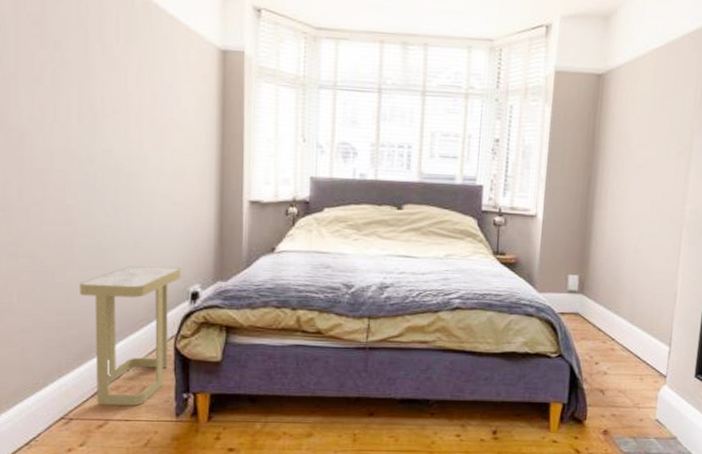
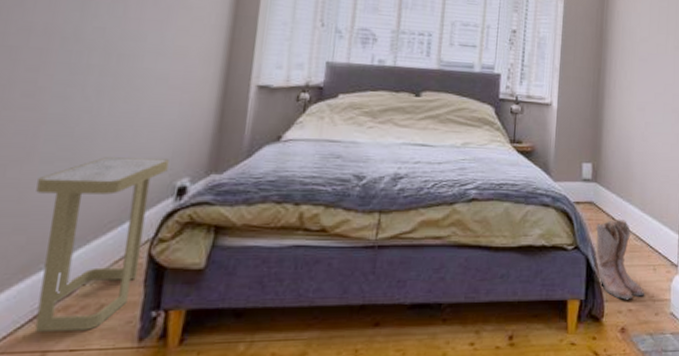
boots: none [579,330,629,406] -> present [595,220,644,300]

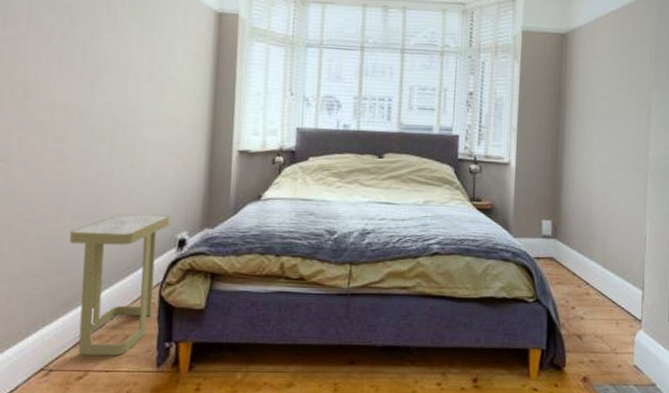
boots: present [595,220,644,300] -> none [556,275,606,351]

